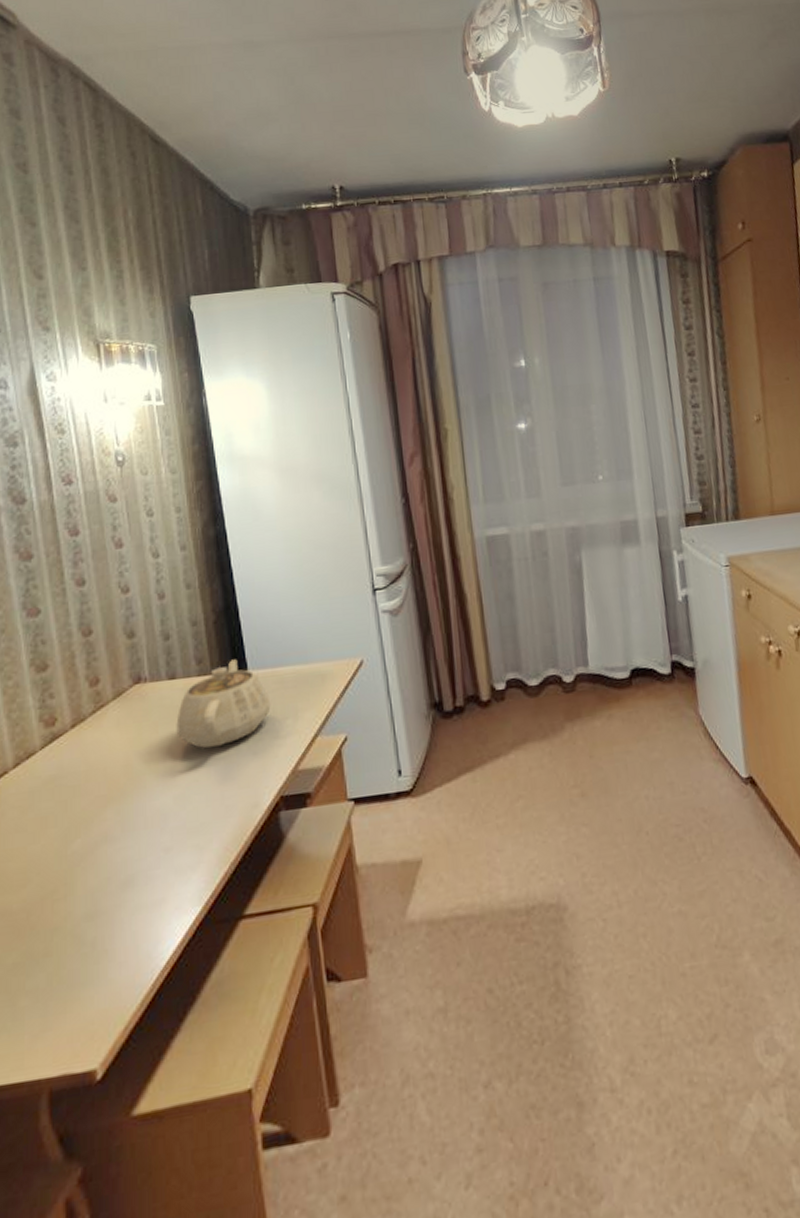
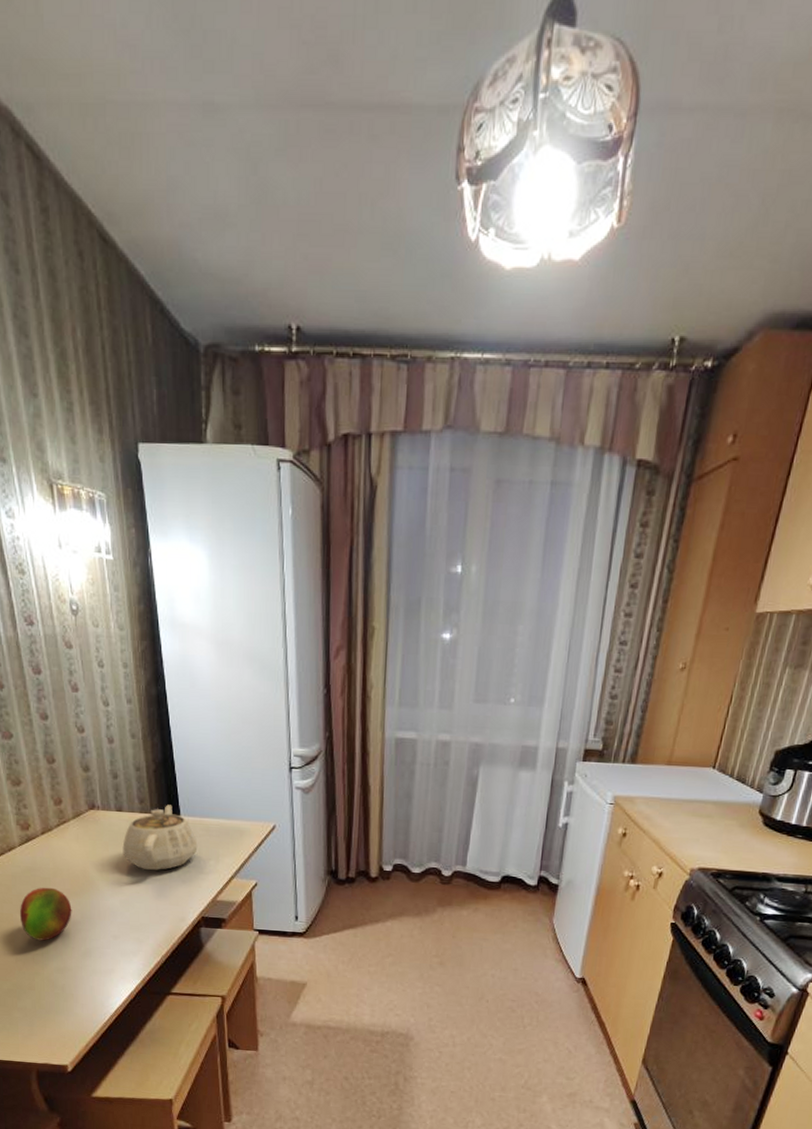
fruit: none [37,797,109,879] -> present [20,887,72,941]

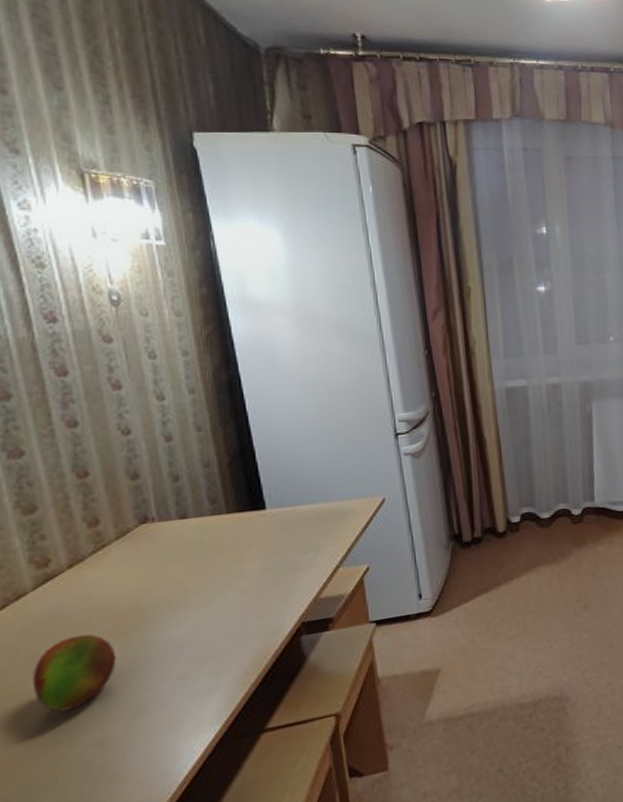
teapot: present [122,805,198,871] -> none [189,499,291,583]

